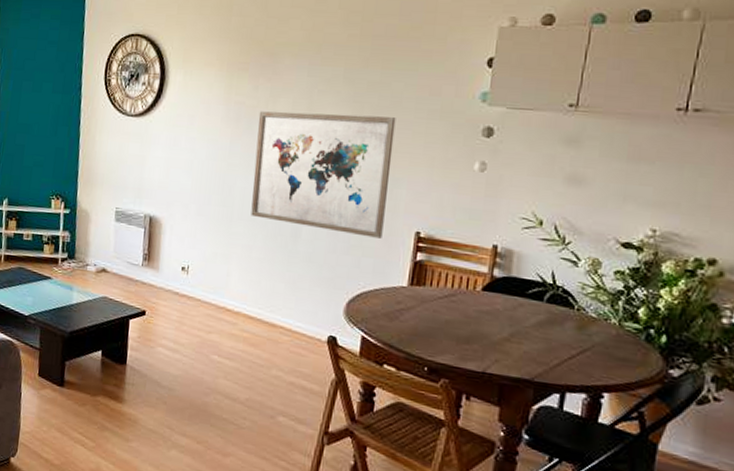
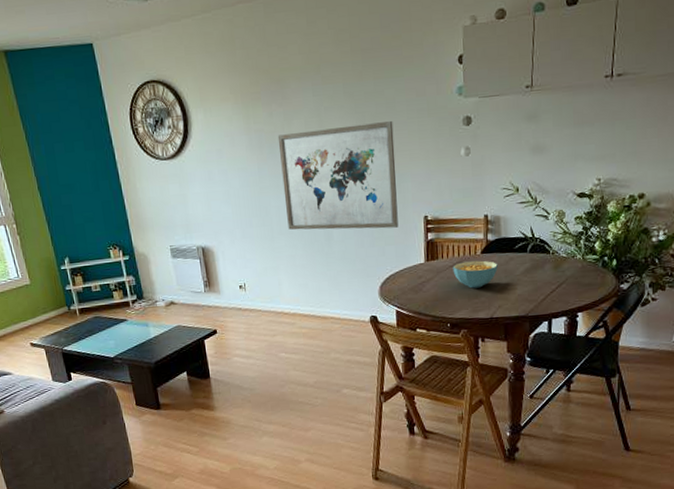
cereal bowl: none [441,295,502,332] -> present [452,260,498,289]

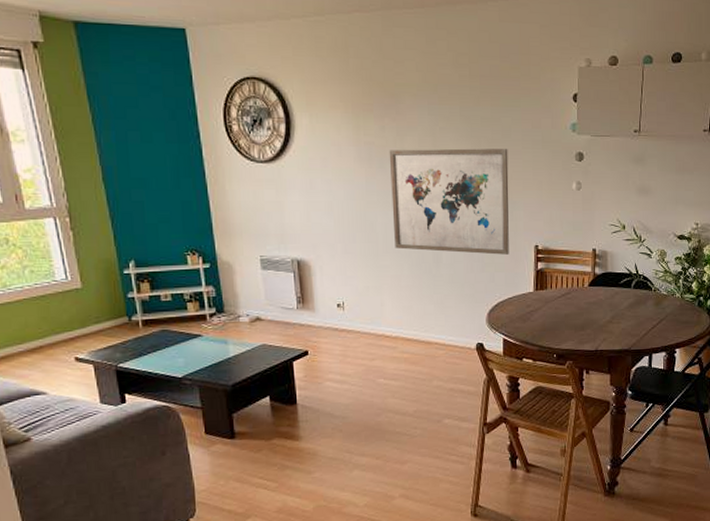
cereal bowl: present [452,260,498,289] -> none [561,293,604,320]

